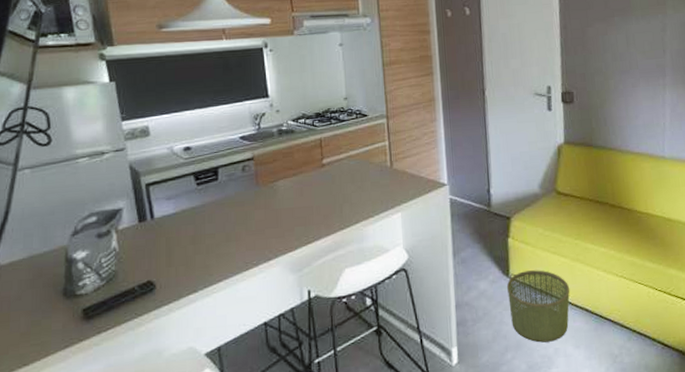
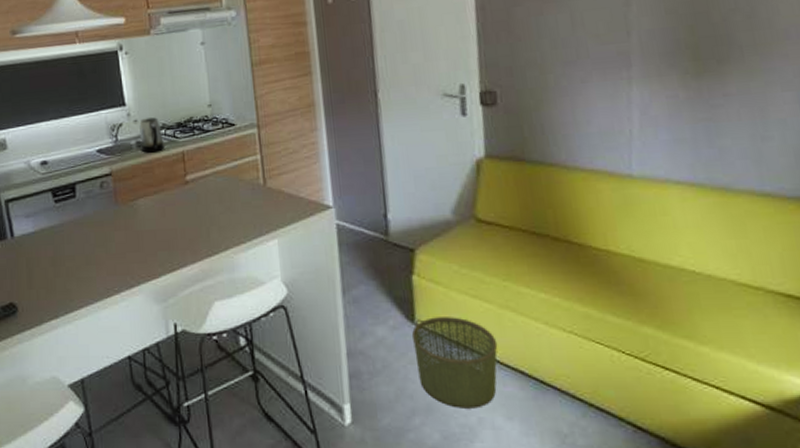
kettle: none [281,107,303,140] -> present [139,116,164,153]

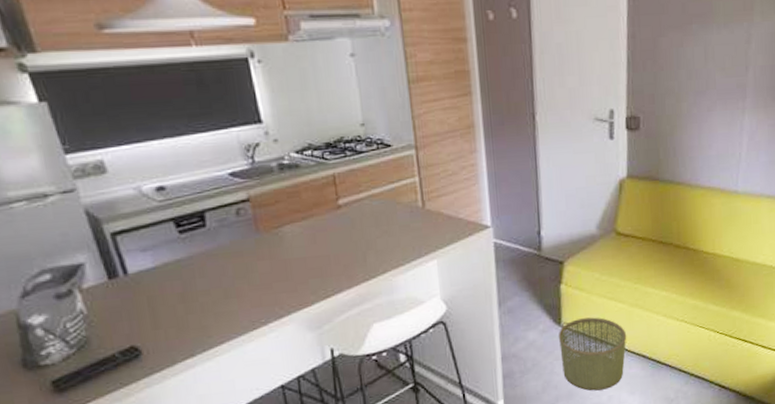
kettle: present [139,116,164,153] -> none [280,135,312,176]

